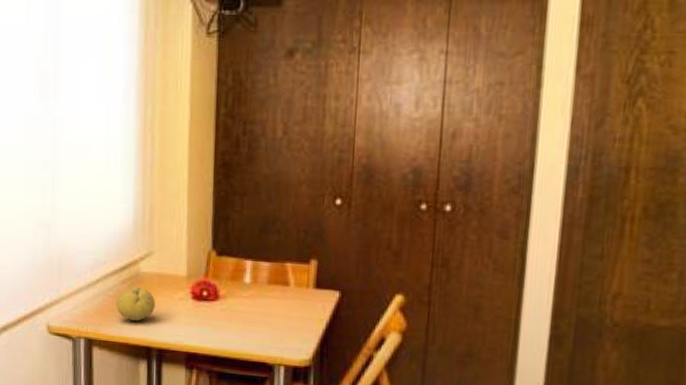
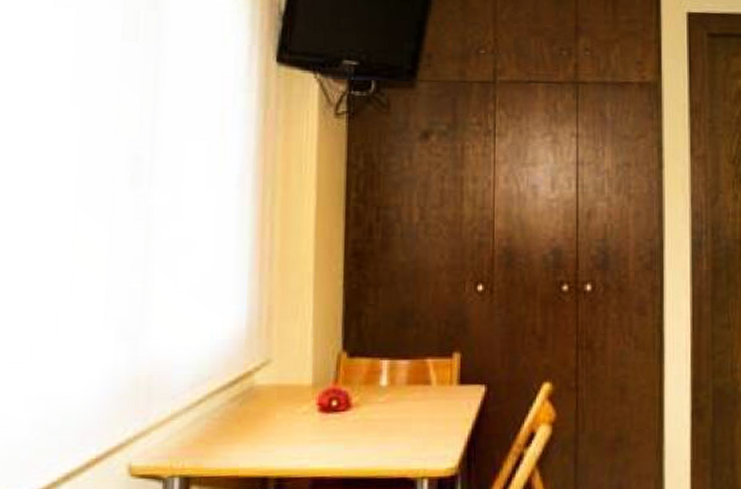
fruit: present [116,287,155,322] -> none [223,404,273,447]

